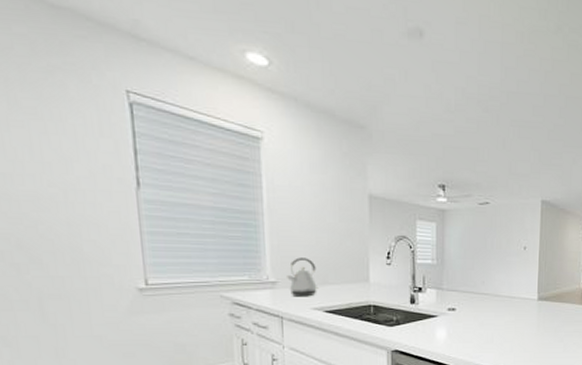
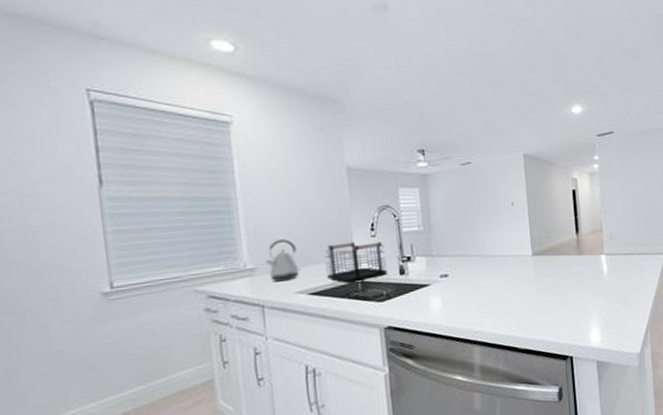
dish rack: none [342,267,399,306] -> present [324,242,388,283]

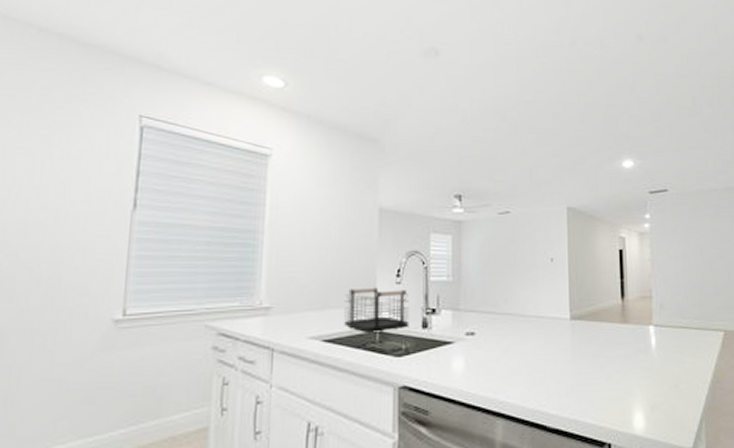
kettle: present [266,239,301,282] -> none [283,279,318,324]

